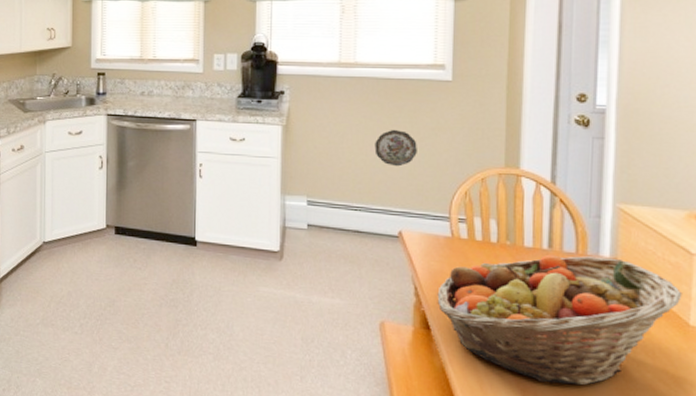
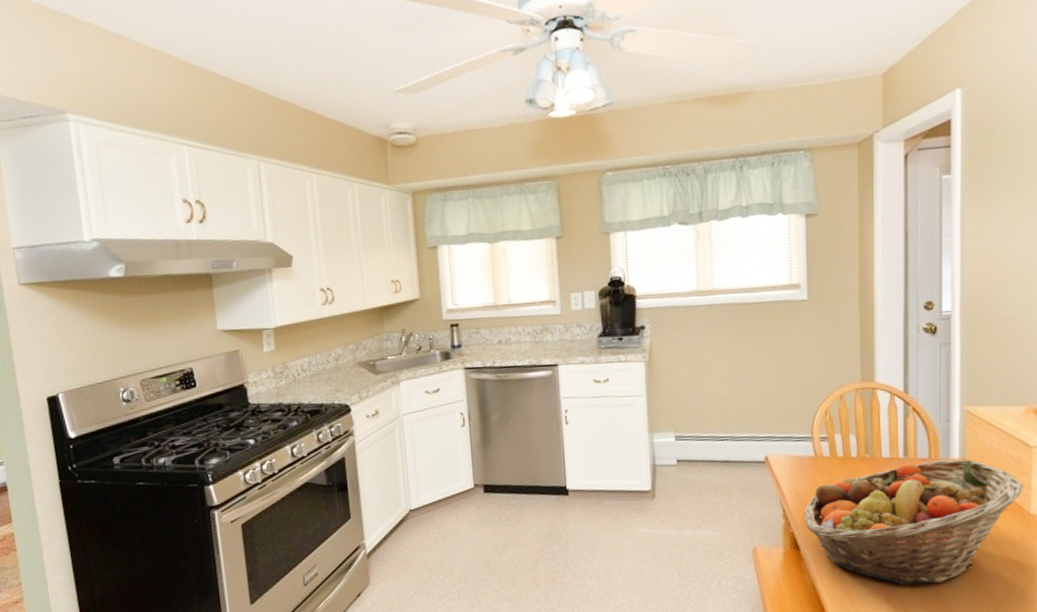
decorative plate: present [374,130,417,167] -> none [737,355,778,392]

